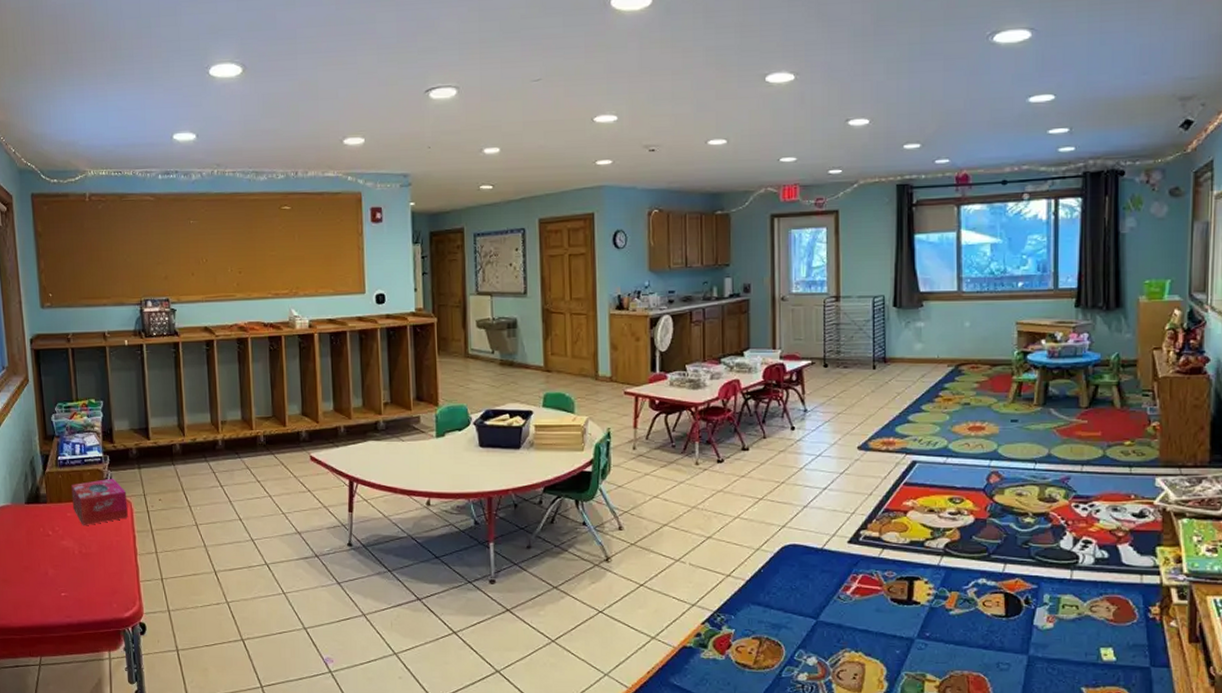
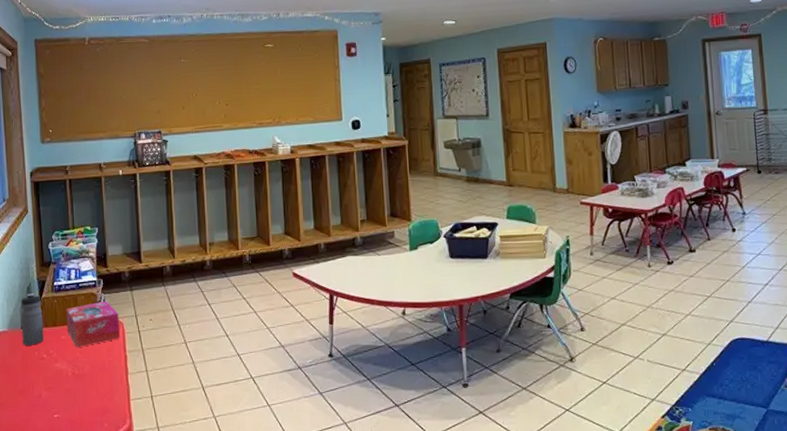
water bottle: none [24,467,50,521] -> present [20,293,44,346]

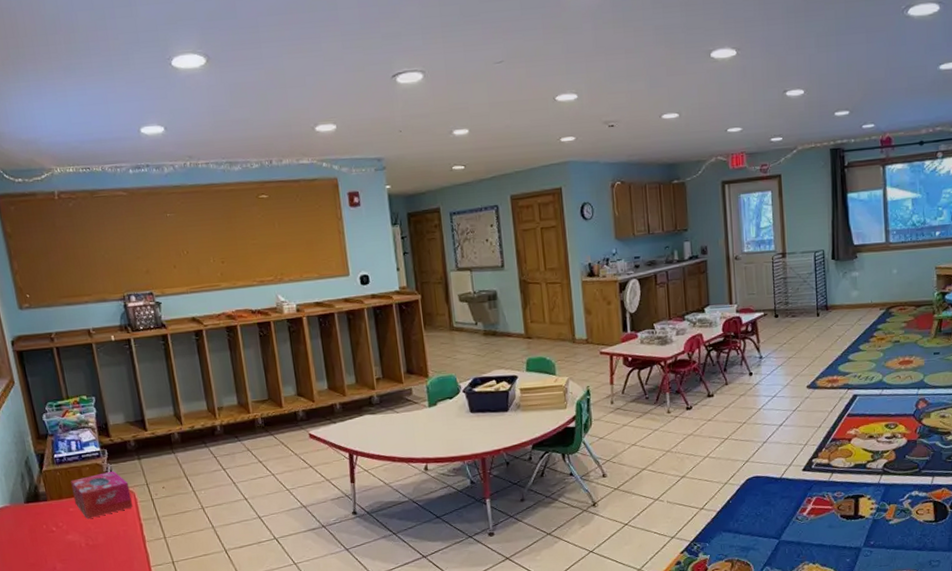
water bottle: present [20,293,44,346] -> none [20,467,51,520]

